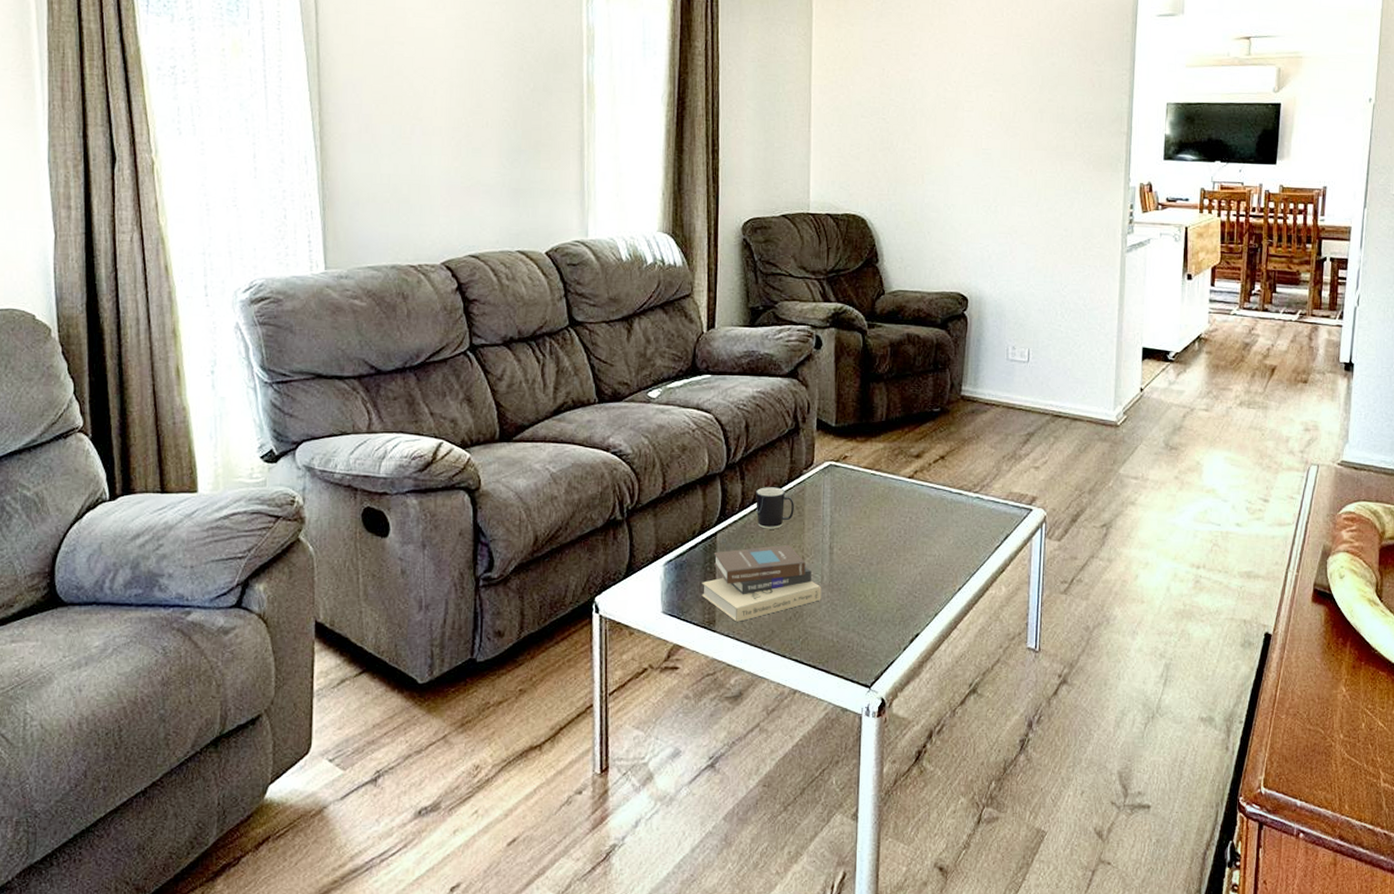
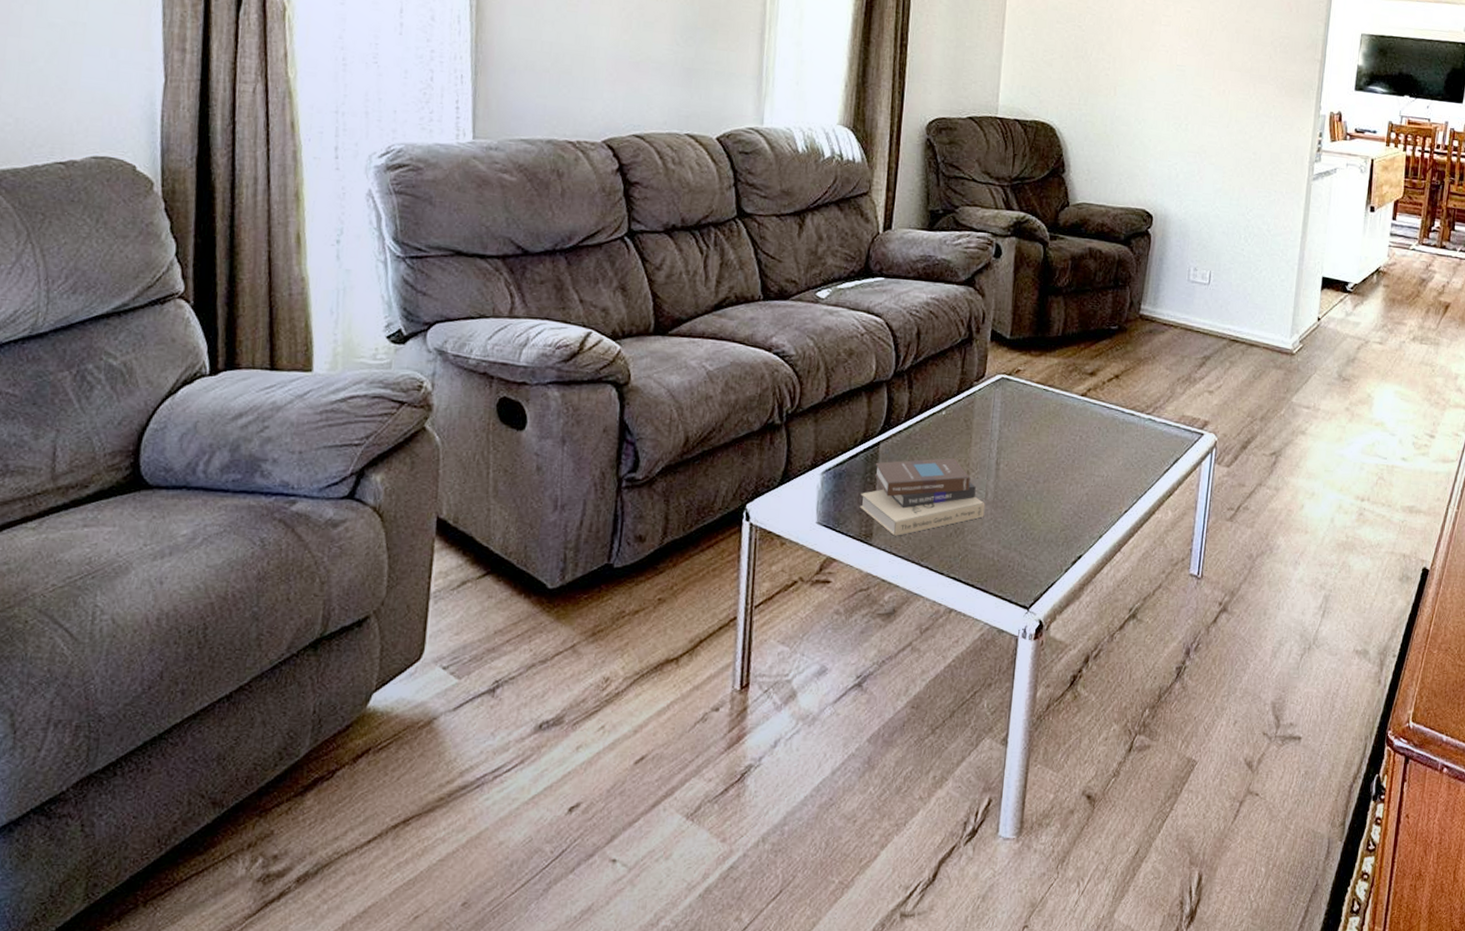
mug: present [755,487,794,529] -> none [922,397,962,442]

